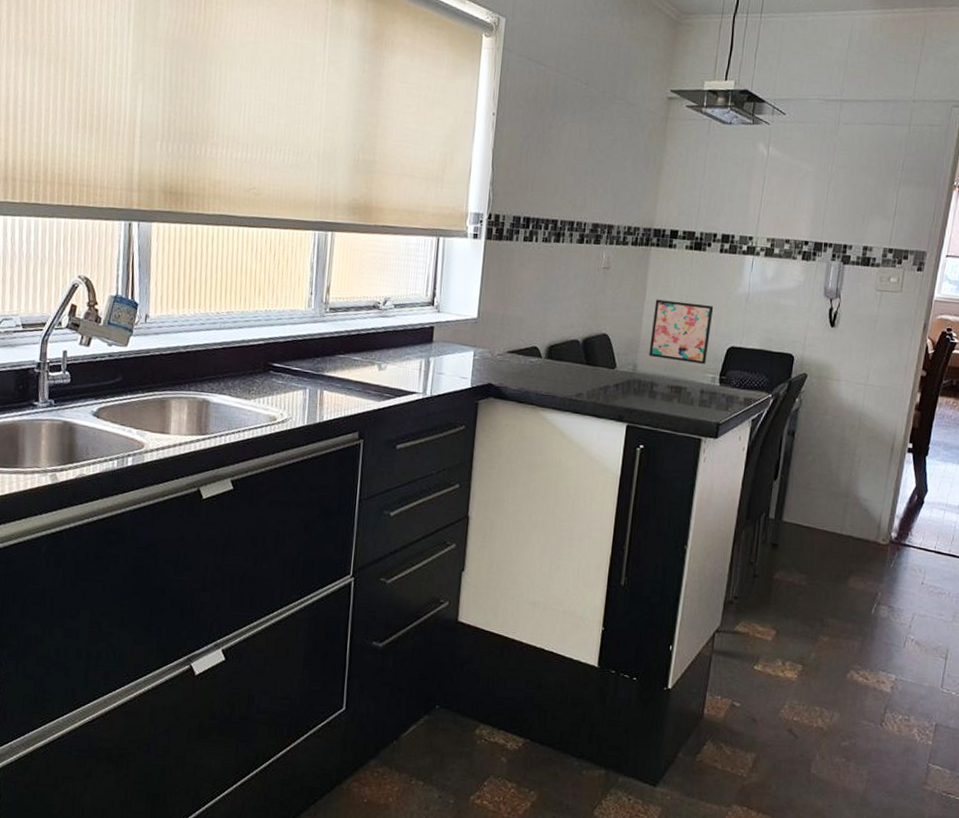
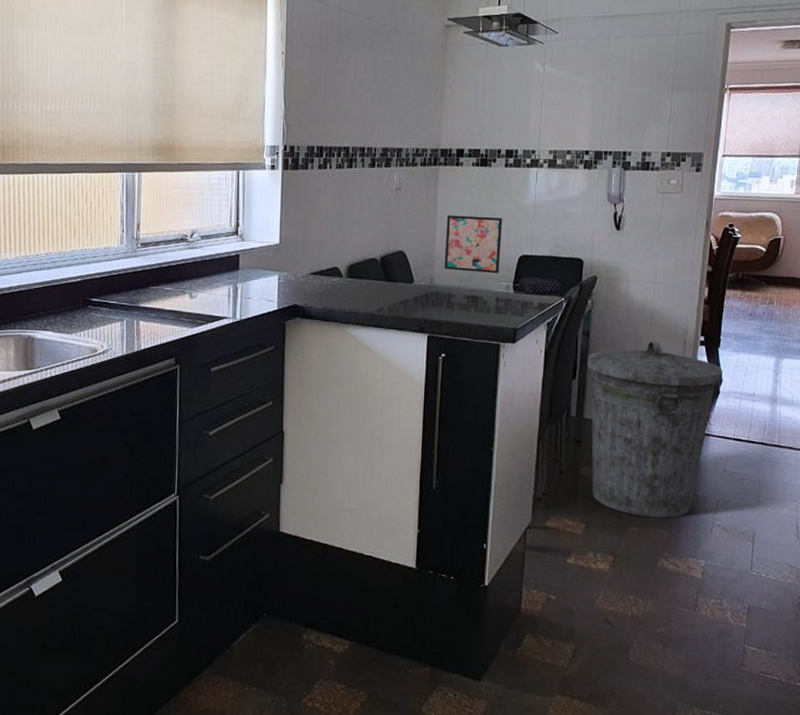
trash can: none [785,445,929,630] -> present [586,341,723,519]

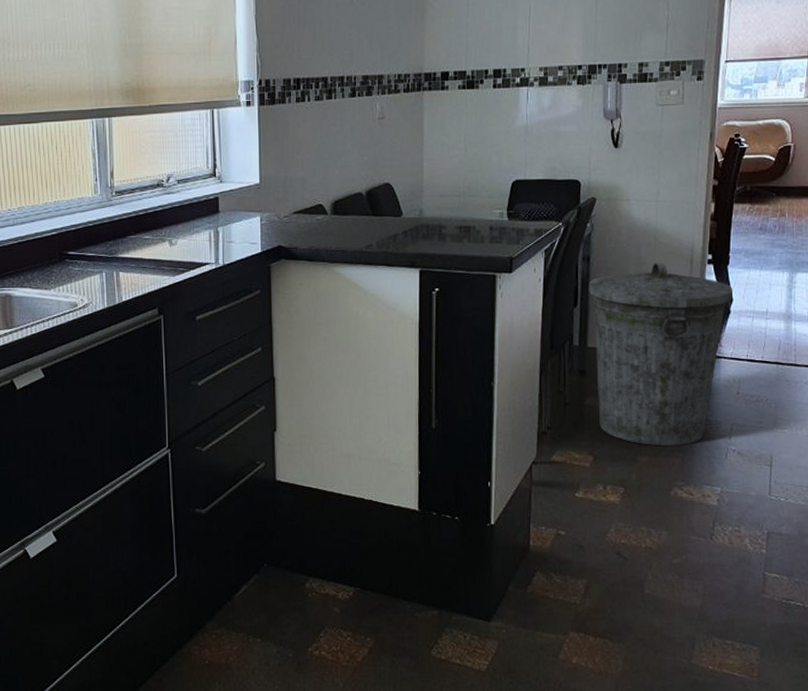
wall art: present [444,215,503,274] -> none [433,141,494,202]

